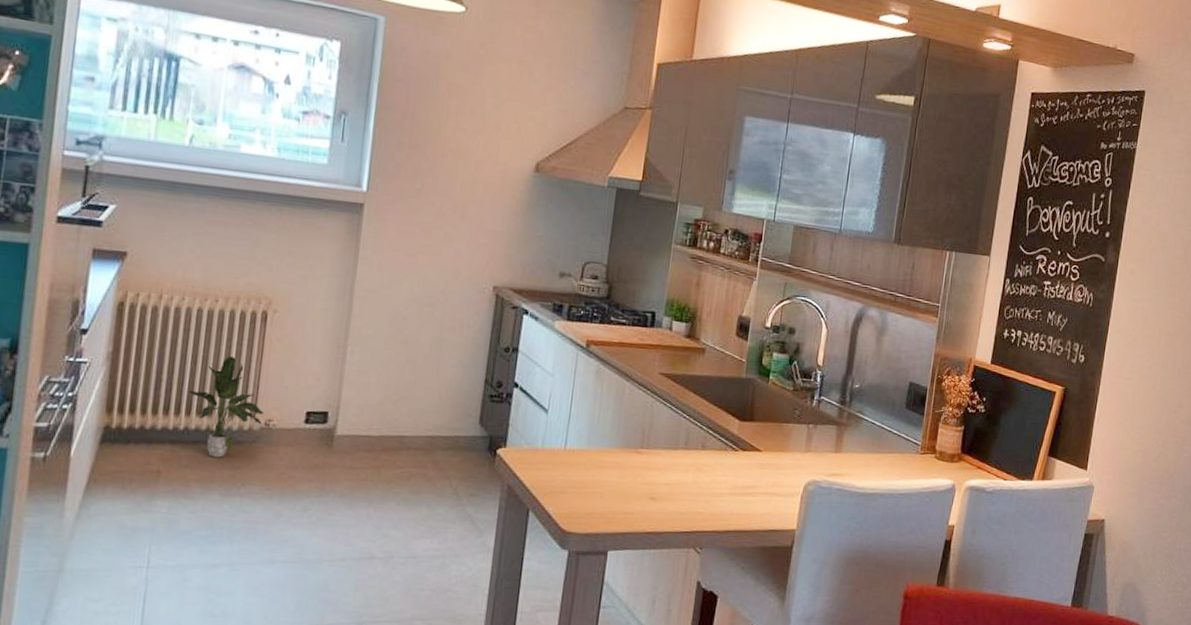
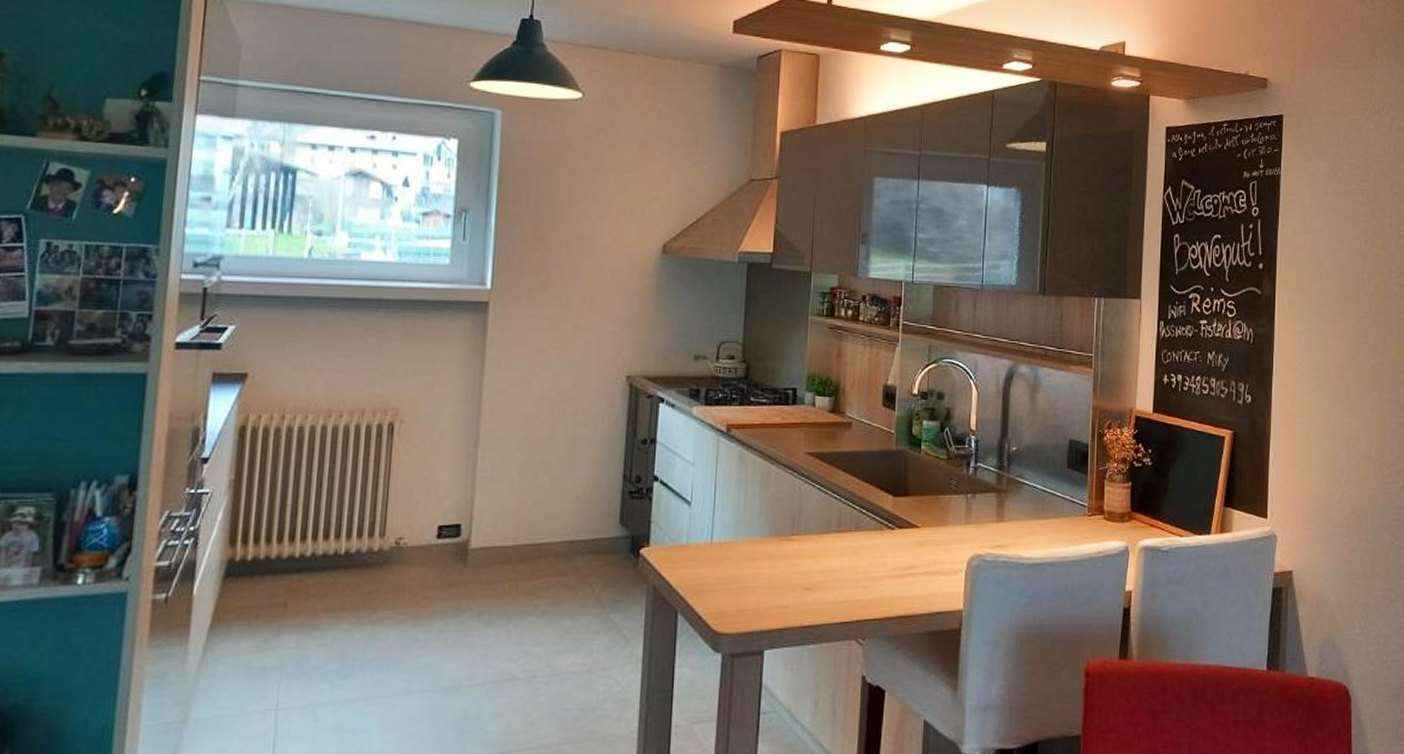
potted plant: present [189,355,263,458] -> none [315,472,393,583]

